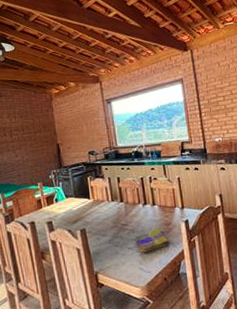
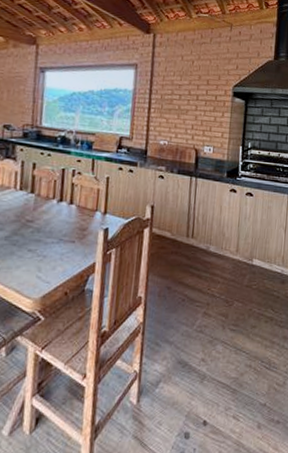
dish towel: present [135,228,170,254] -> none [39,232,81,260]

